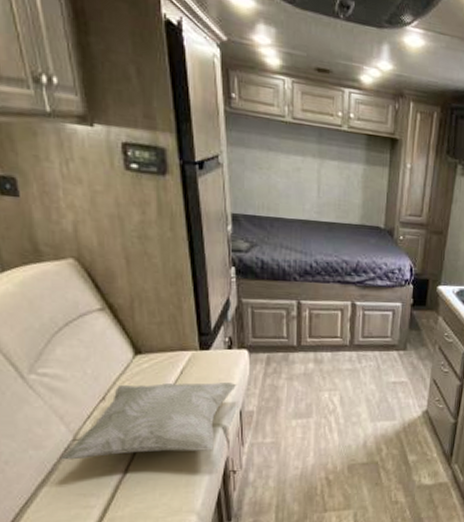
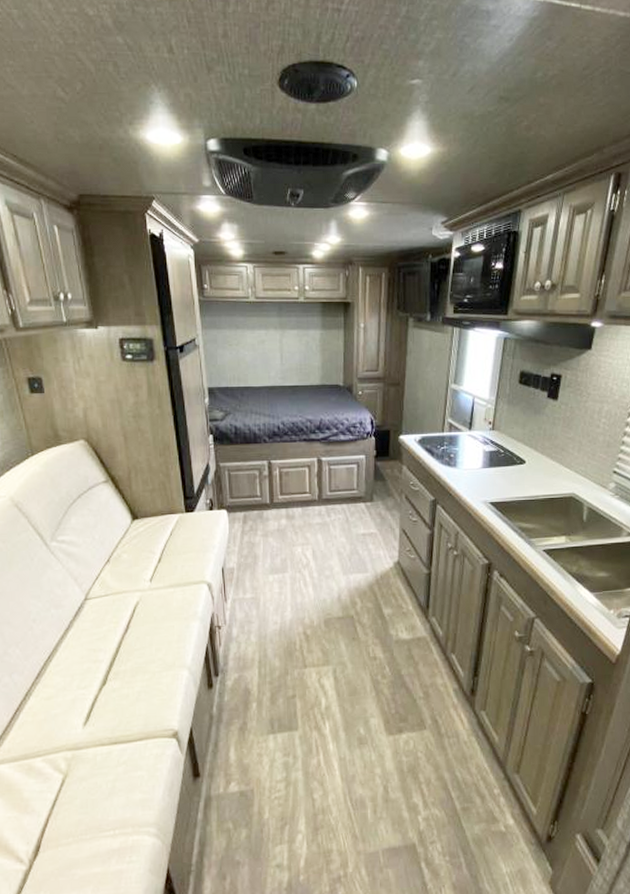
decorative pillow: present [61,383,236,460] -> none [76,542,218,618]

